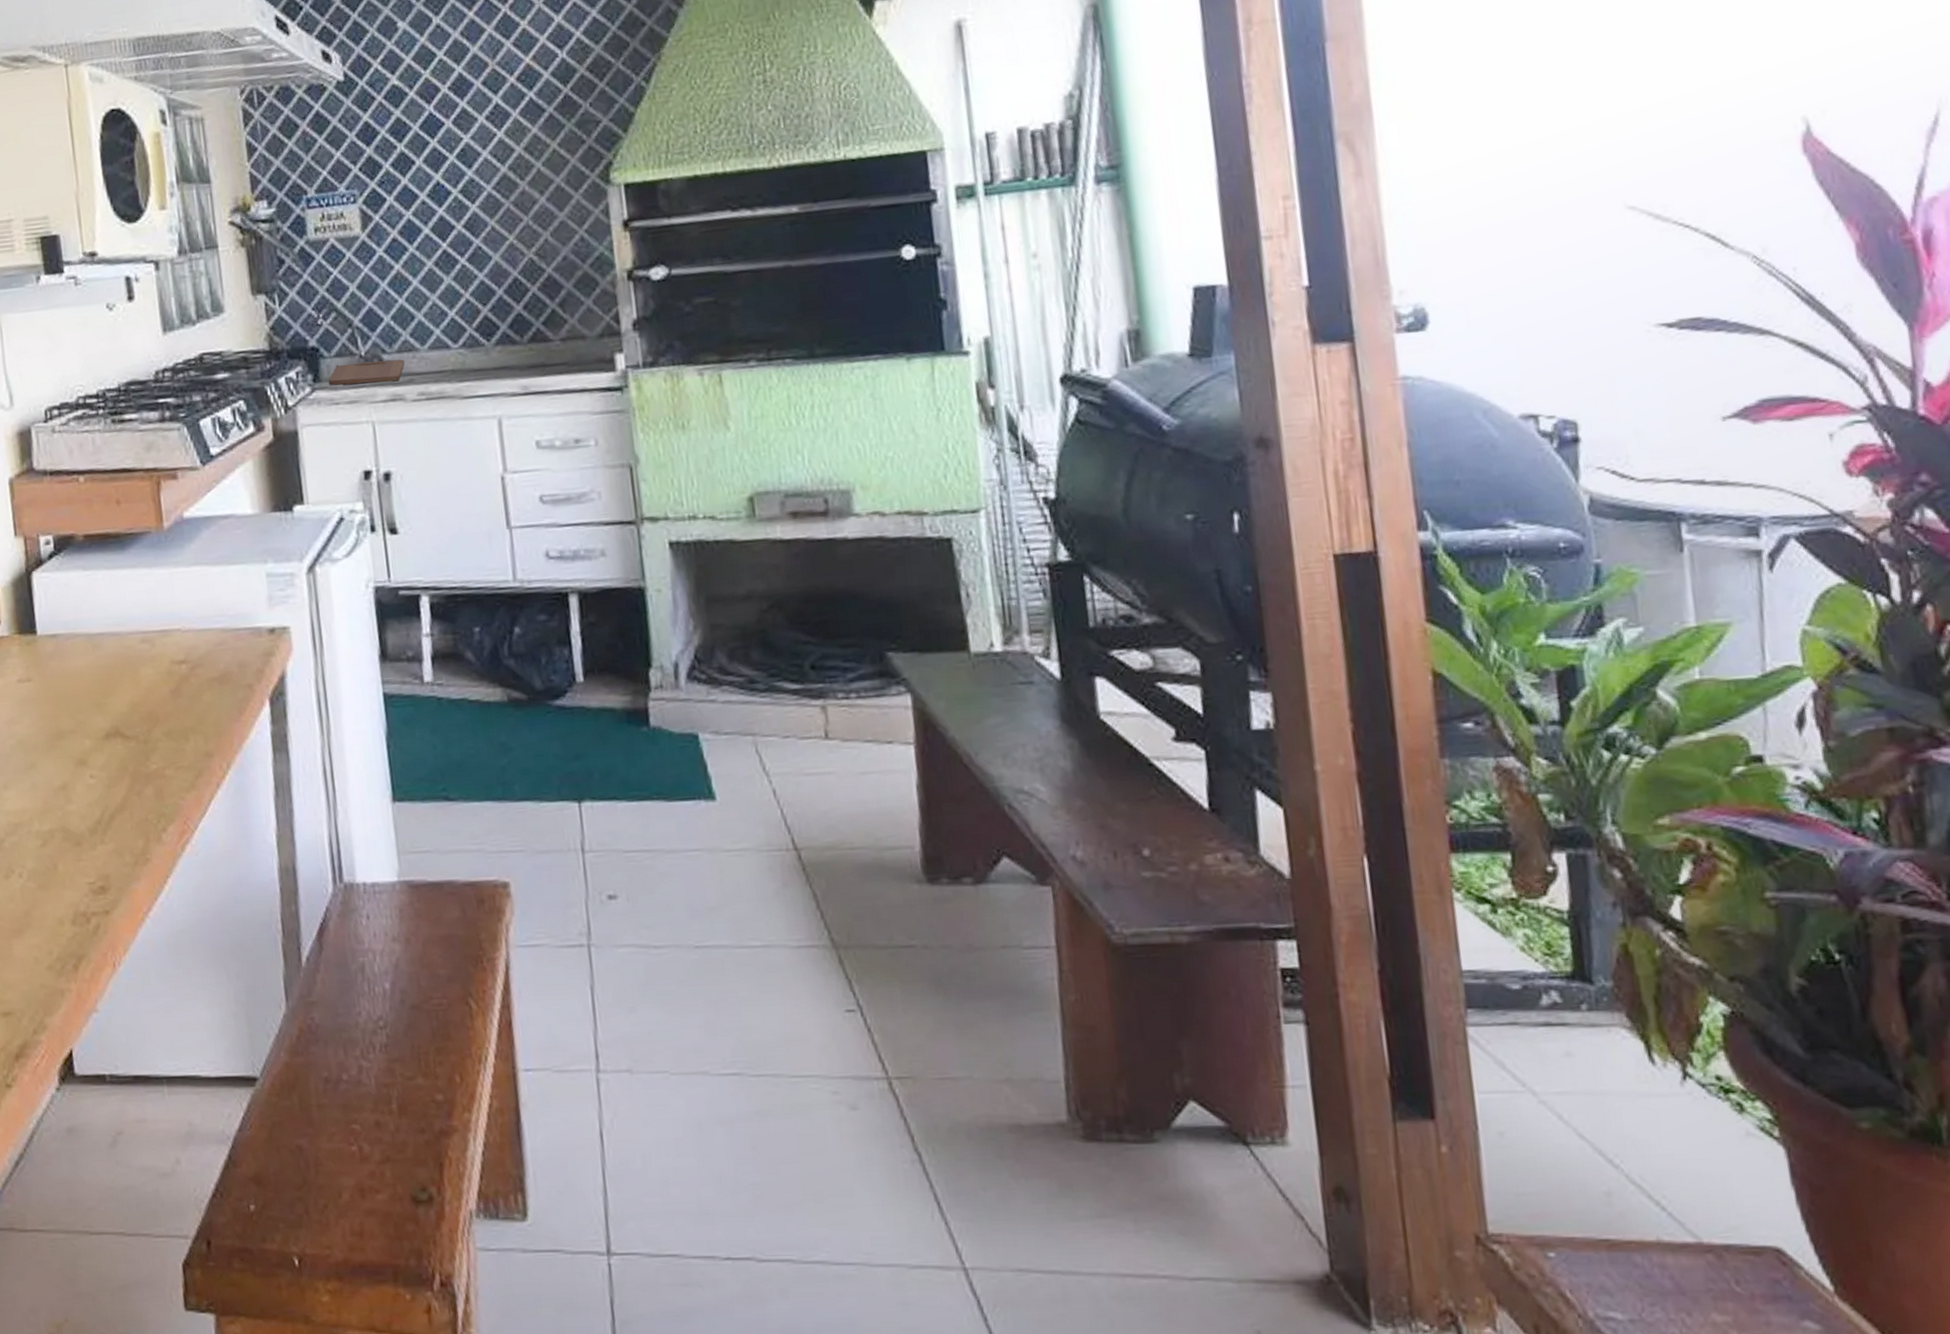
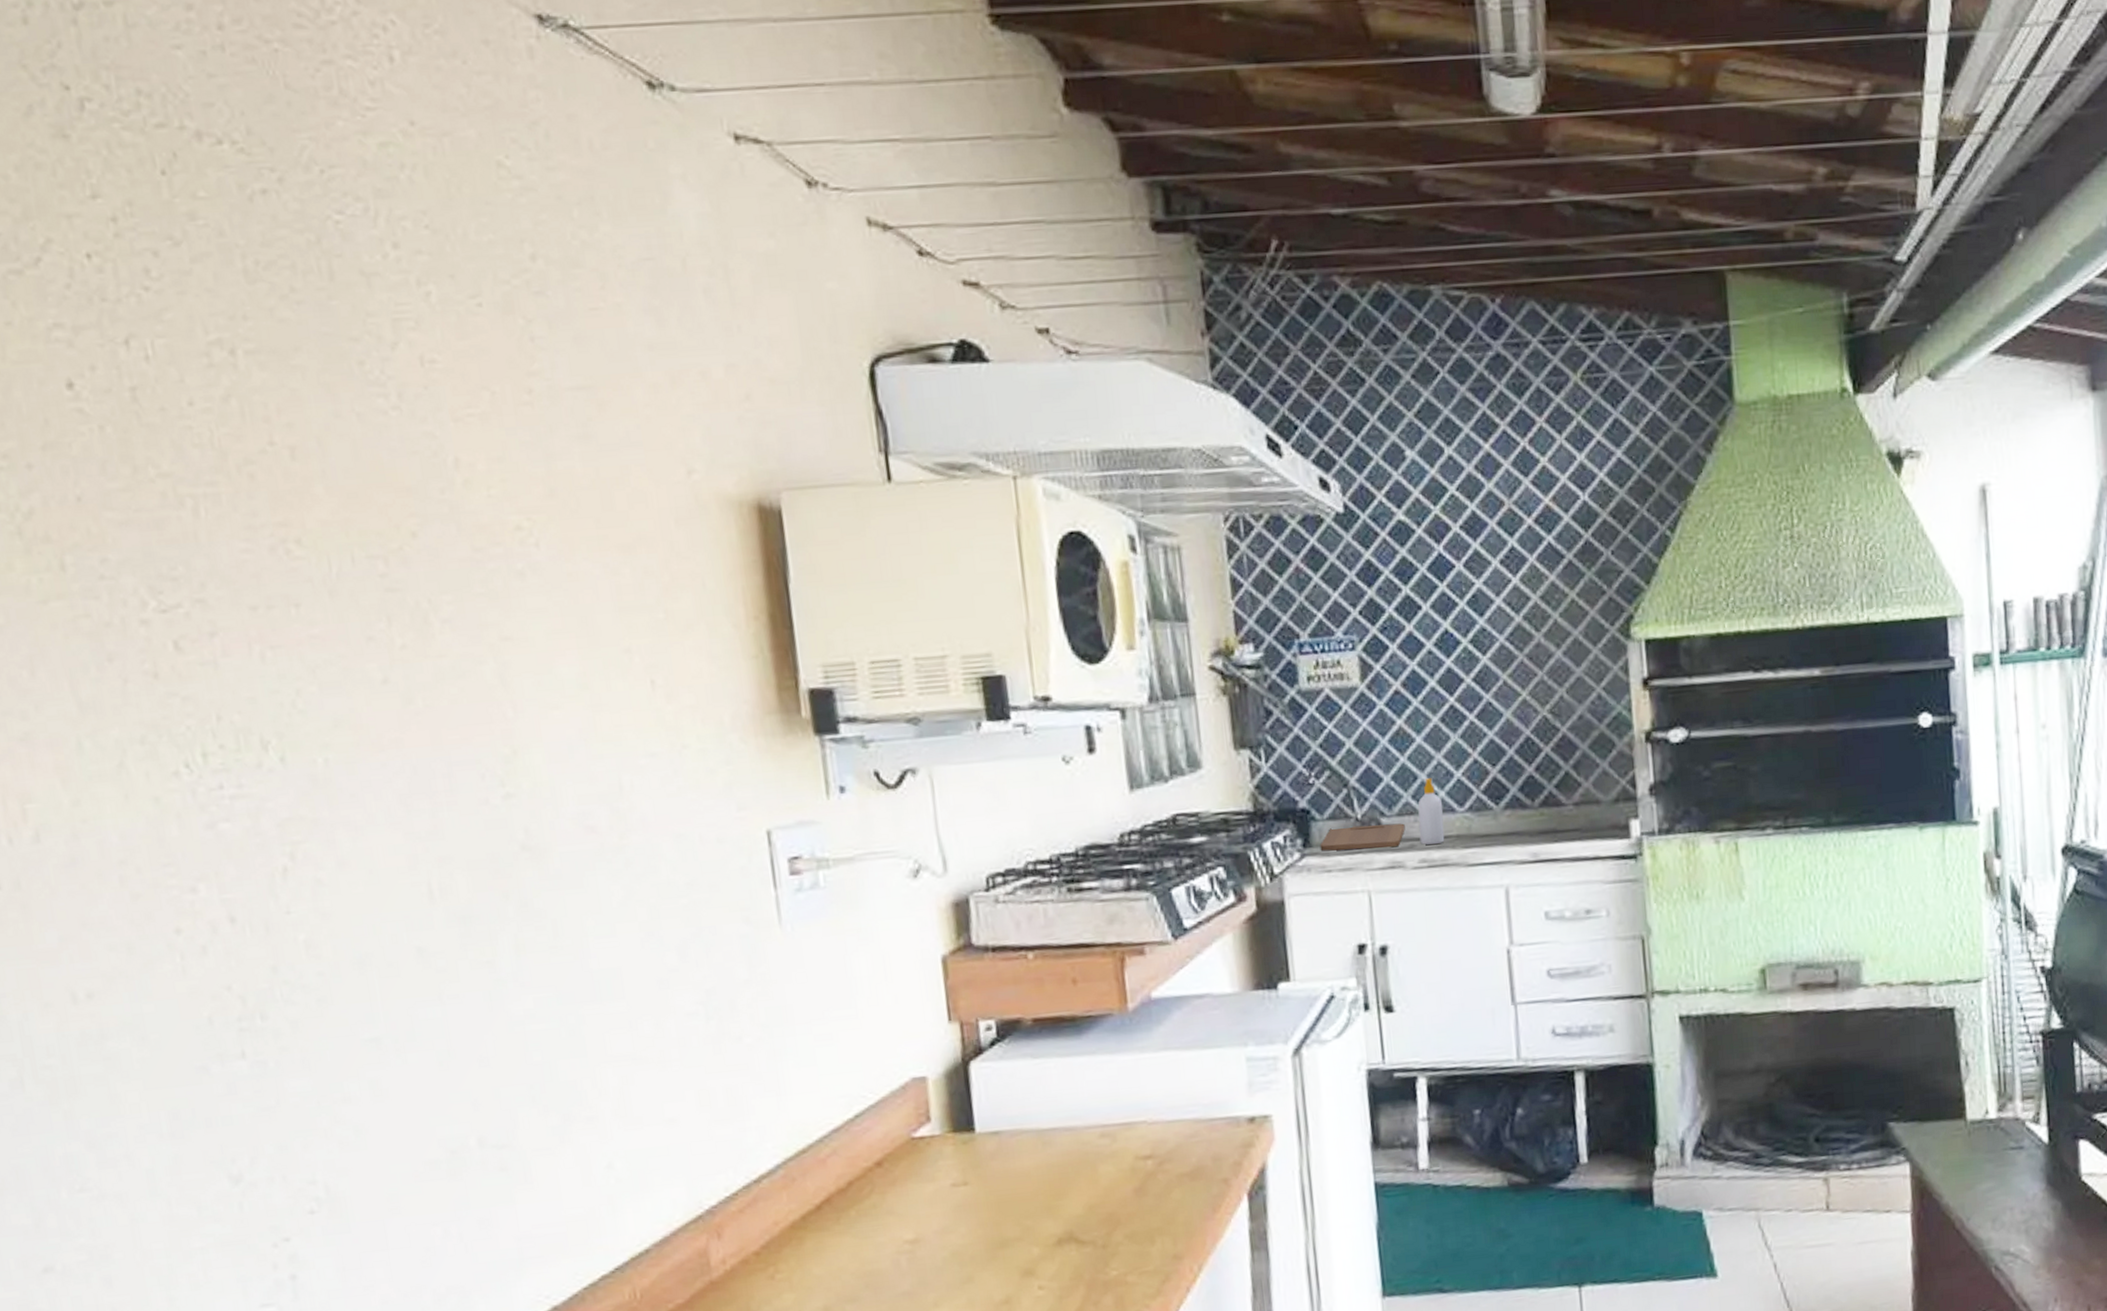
soap bottle: none [415,317,441,380] -> present [1417,778,1445,845]

